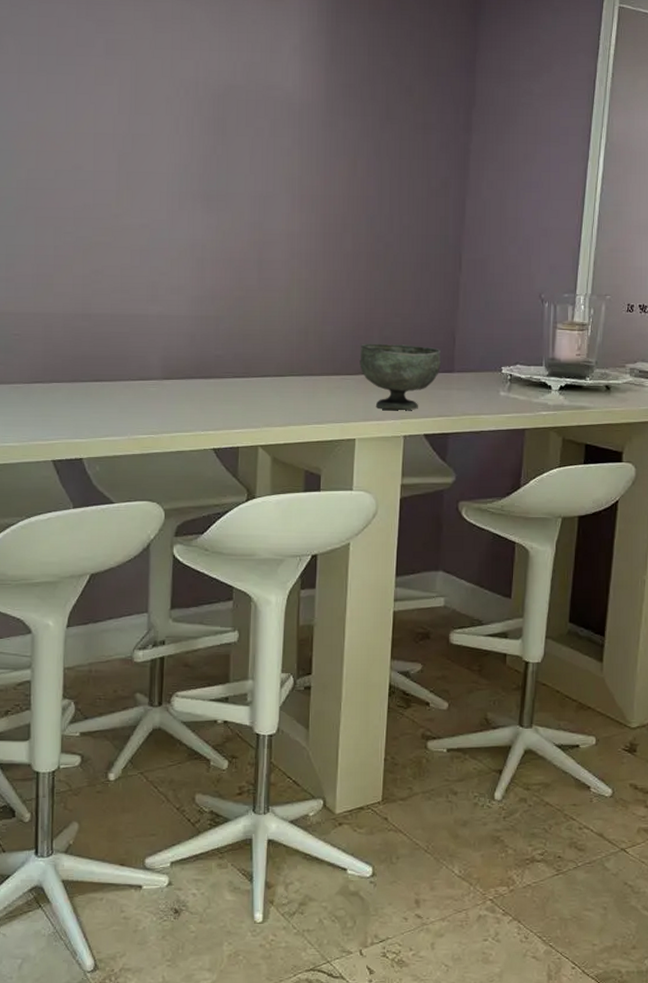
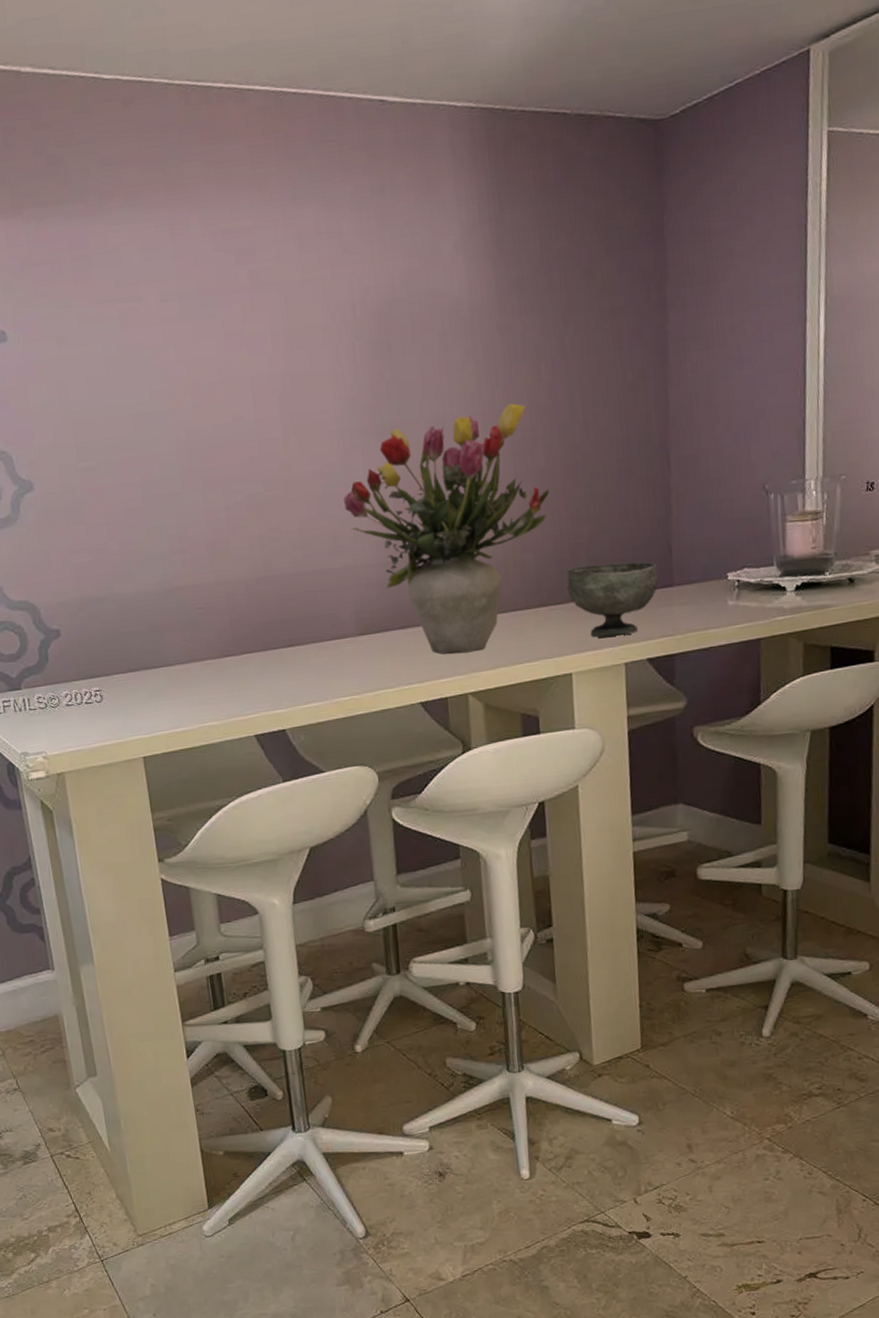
flower arrangement: none [165,190,354,408] -> present [343,402,550,655]

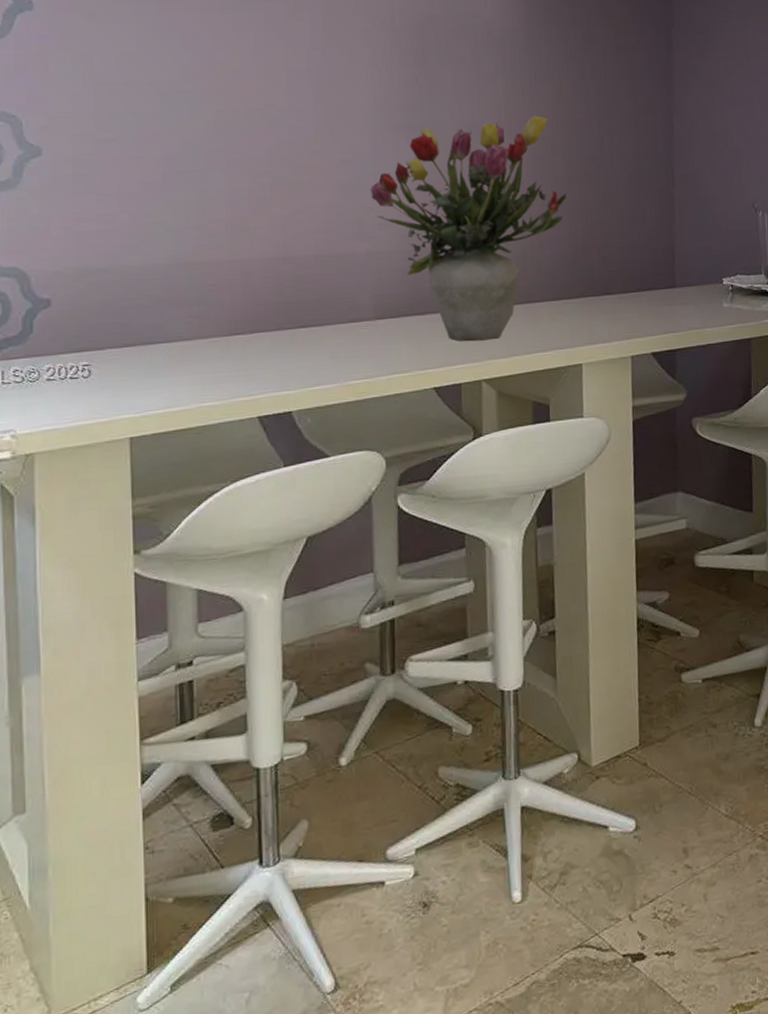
bowl: present [567,561,658,638] -> none [580,263,662,332]

